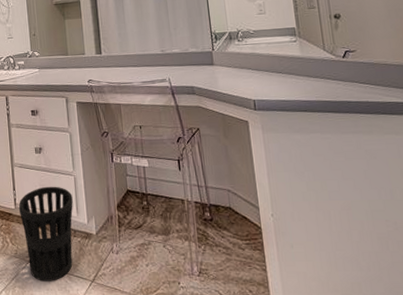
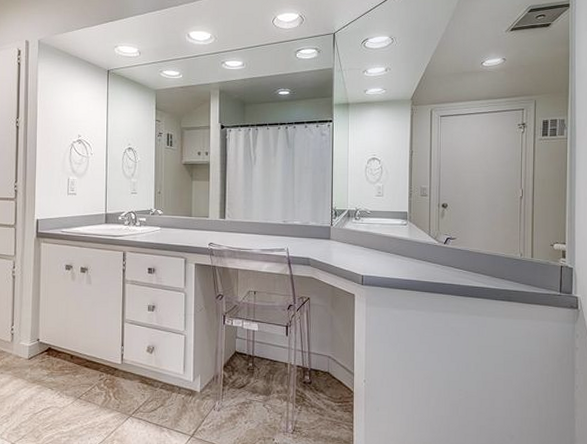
wastebasket: present [19,186,73,281] -> none [126,344,181,435]

